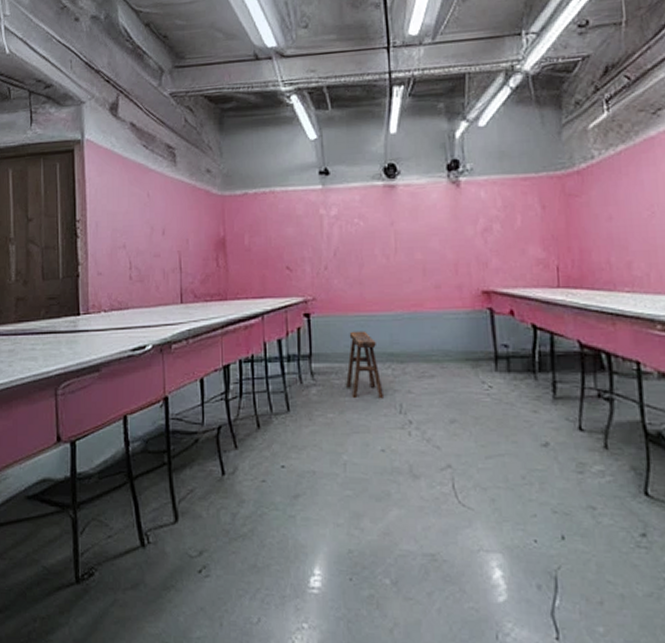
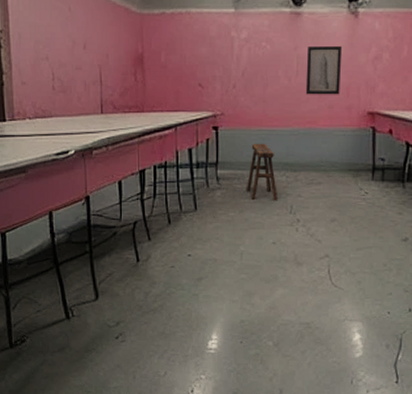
wall art: none [405,218,447,274] -> present [305,45,343,95]

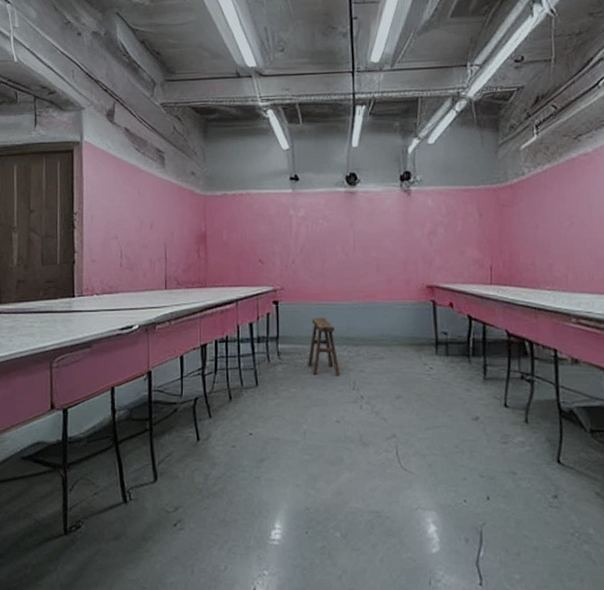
wall art: present [305,45,343,95] -> none [363,221,398,269]

